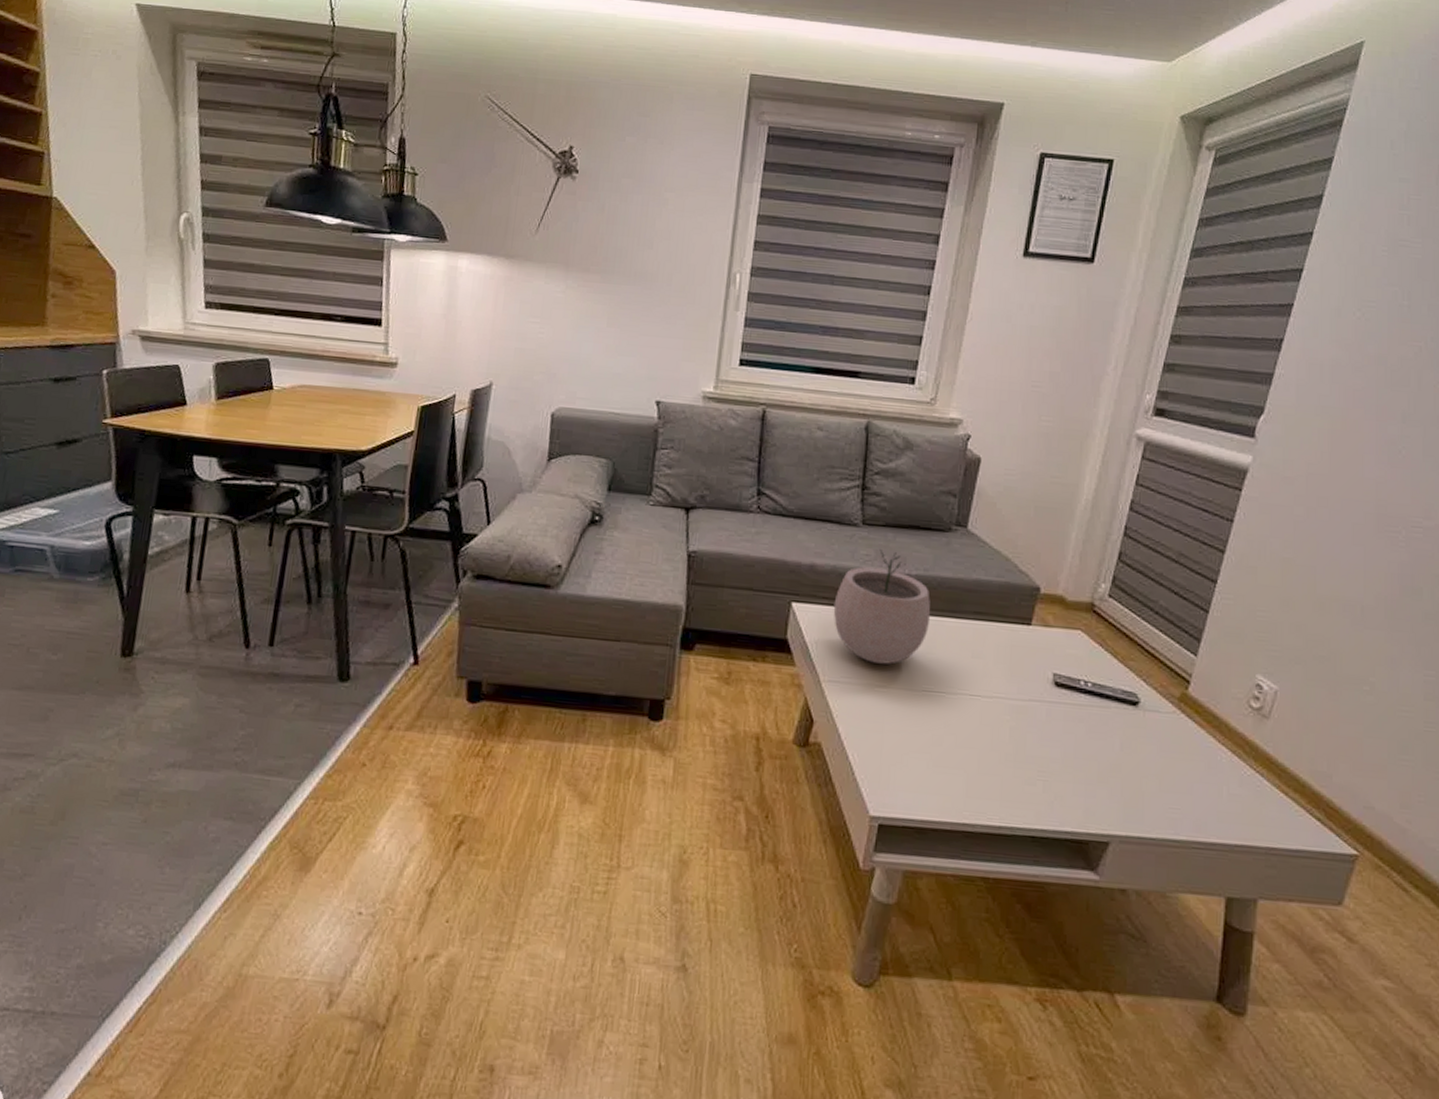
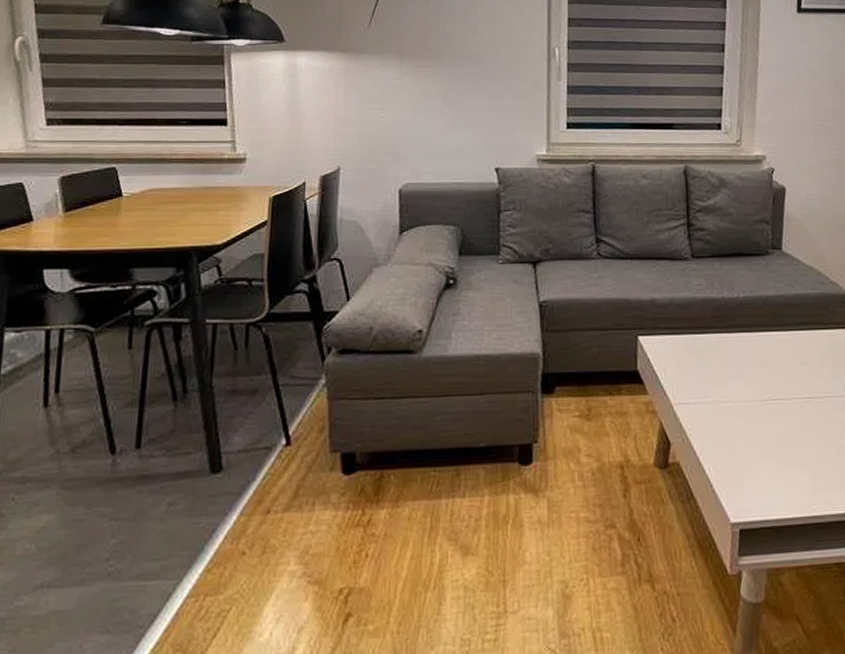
plant pot: present [833,550,931,664] -> none [675,278,761,381]

